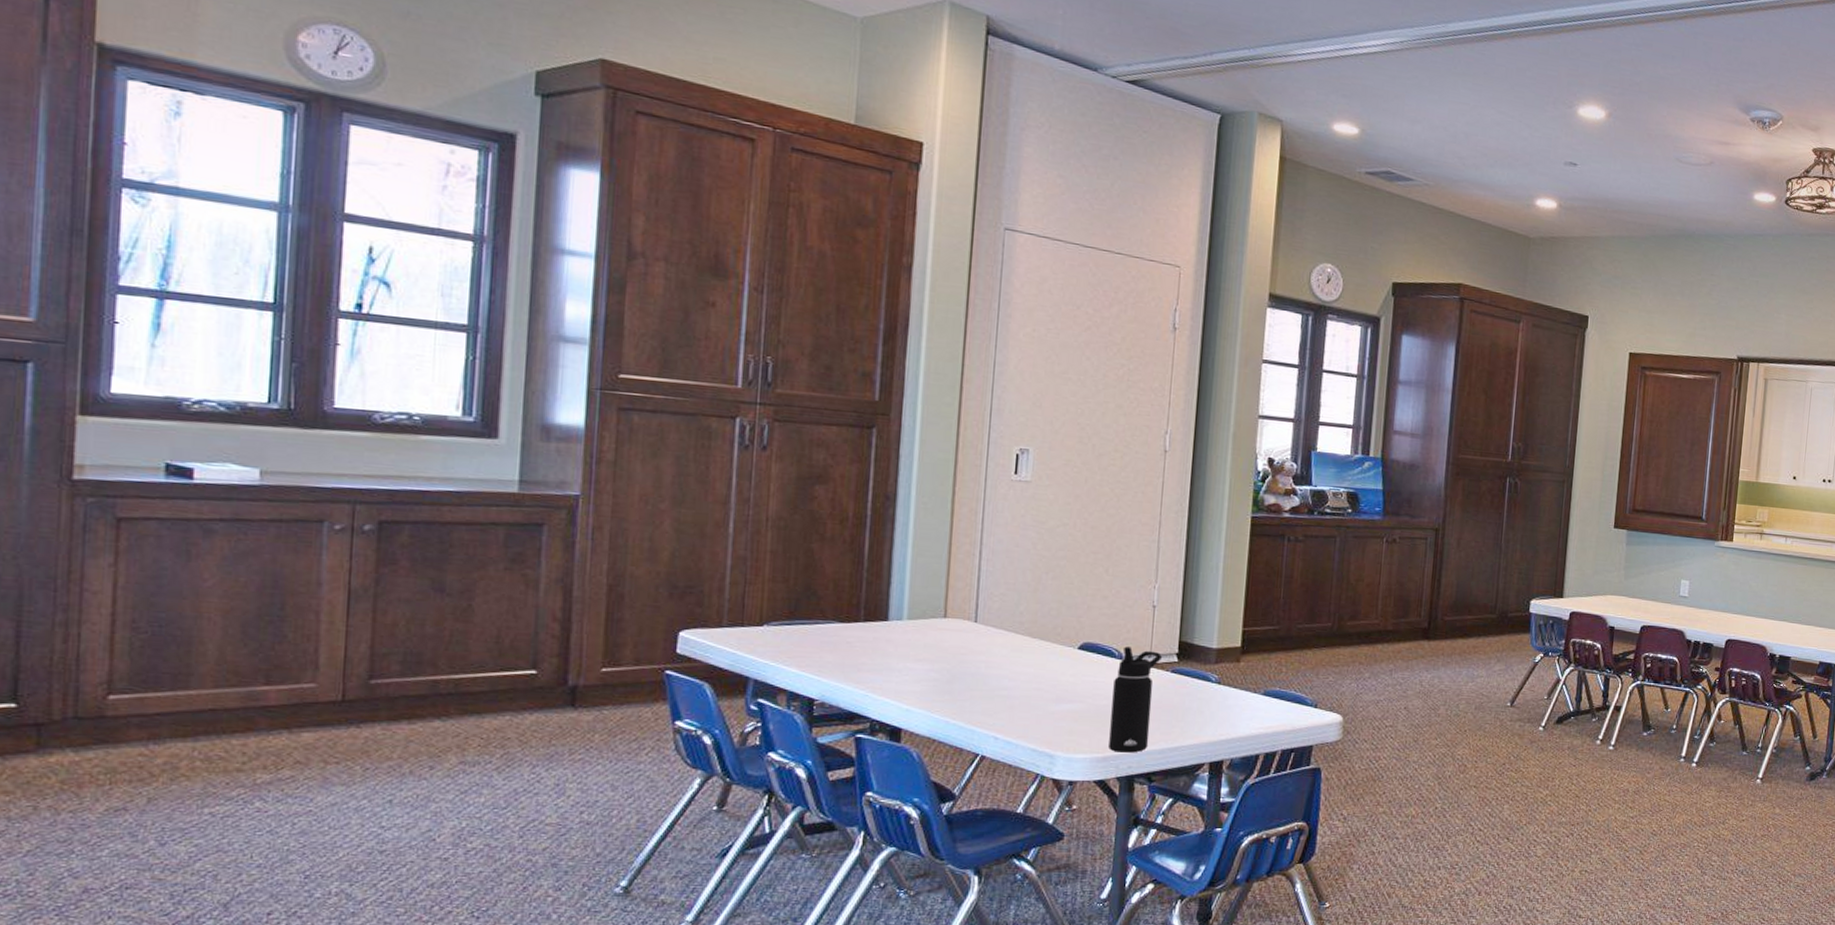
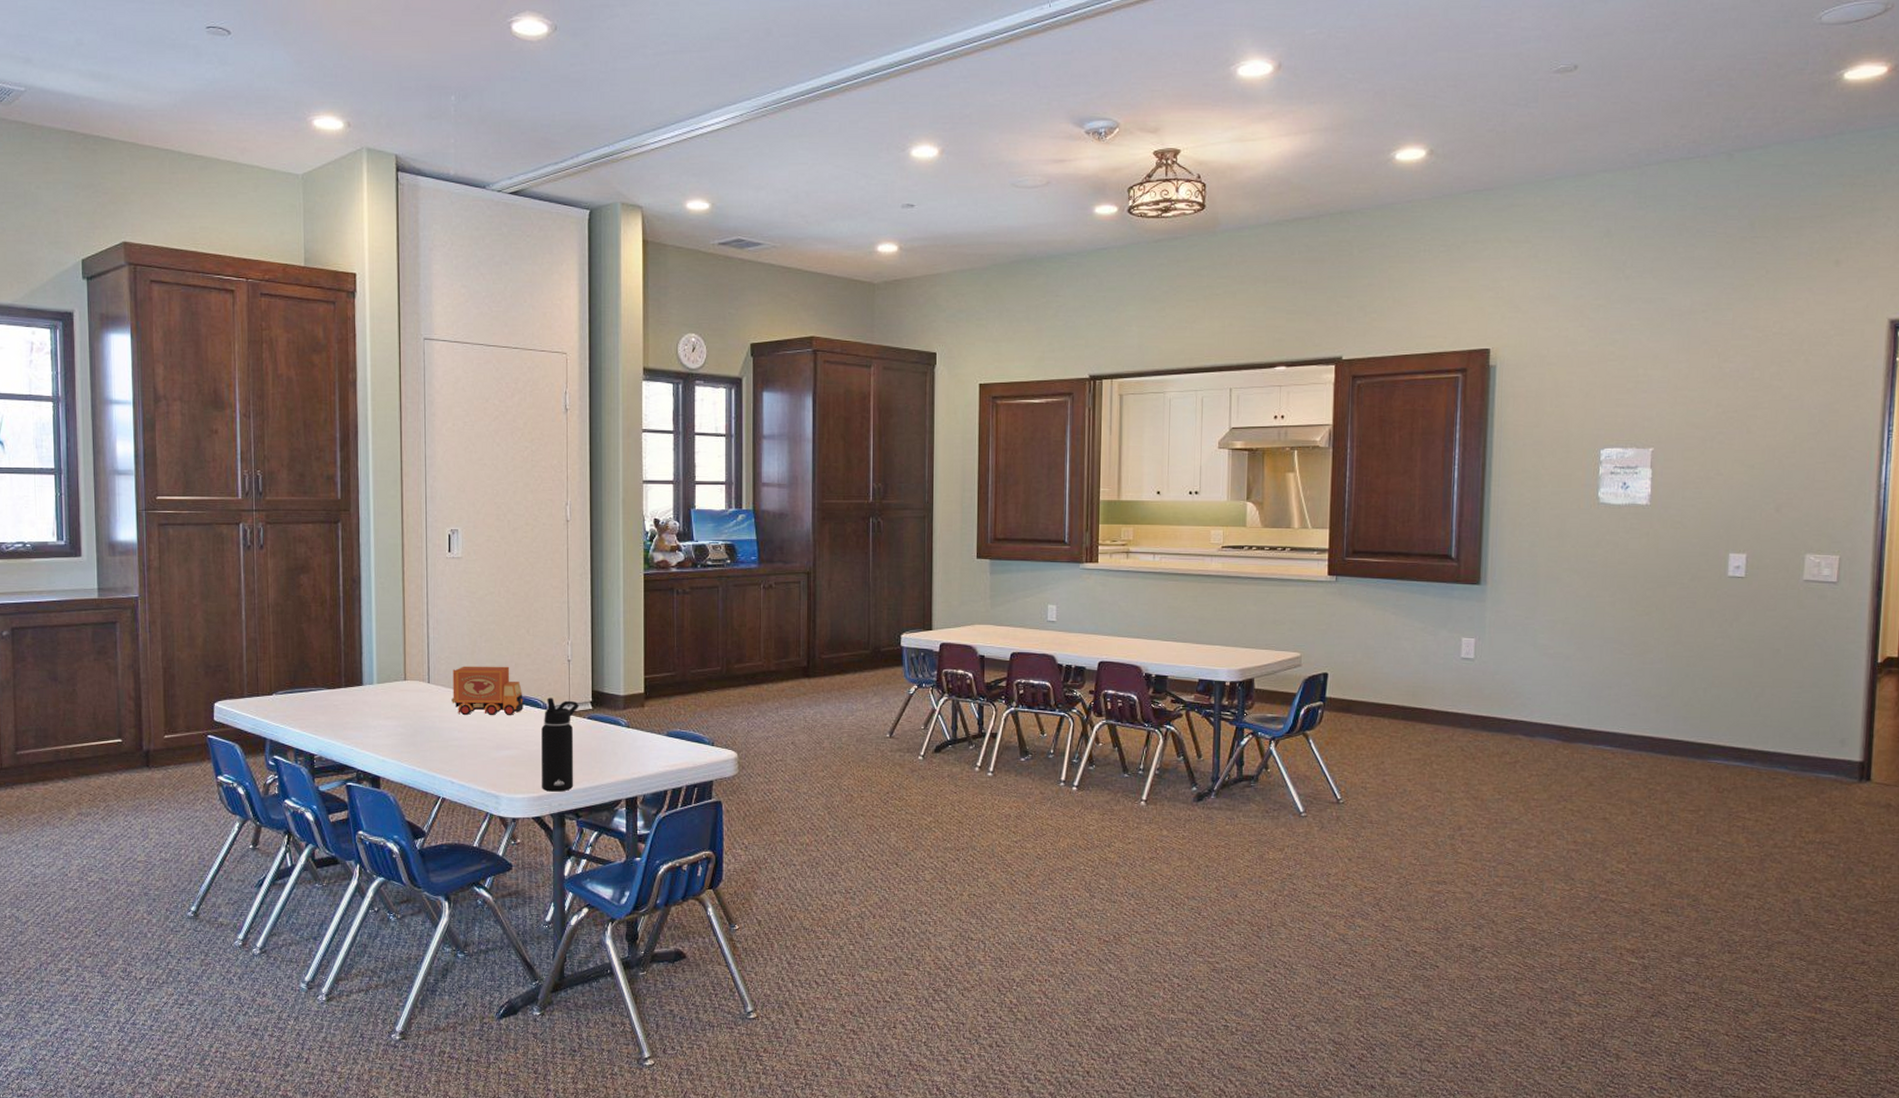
toy truck: none [1003,605,1094,664] -> present [451,666,523,716]

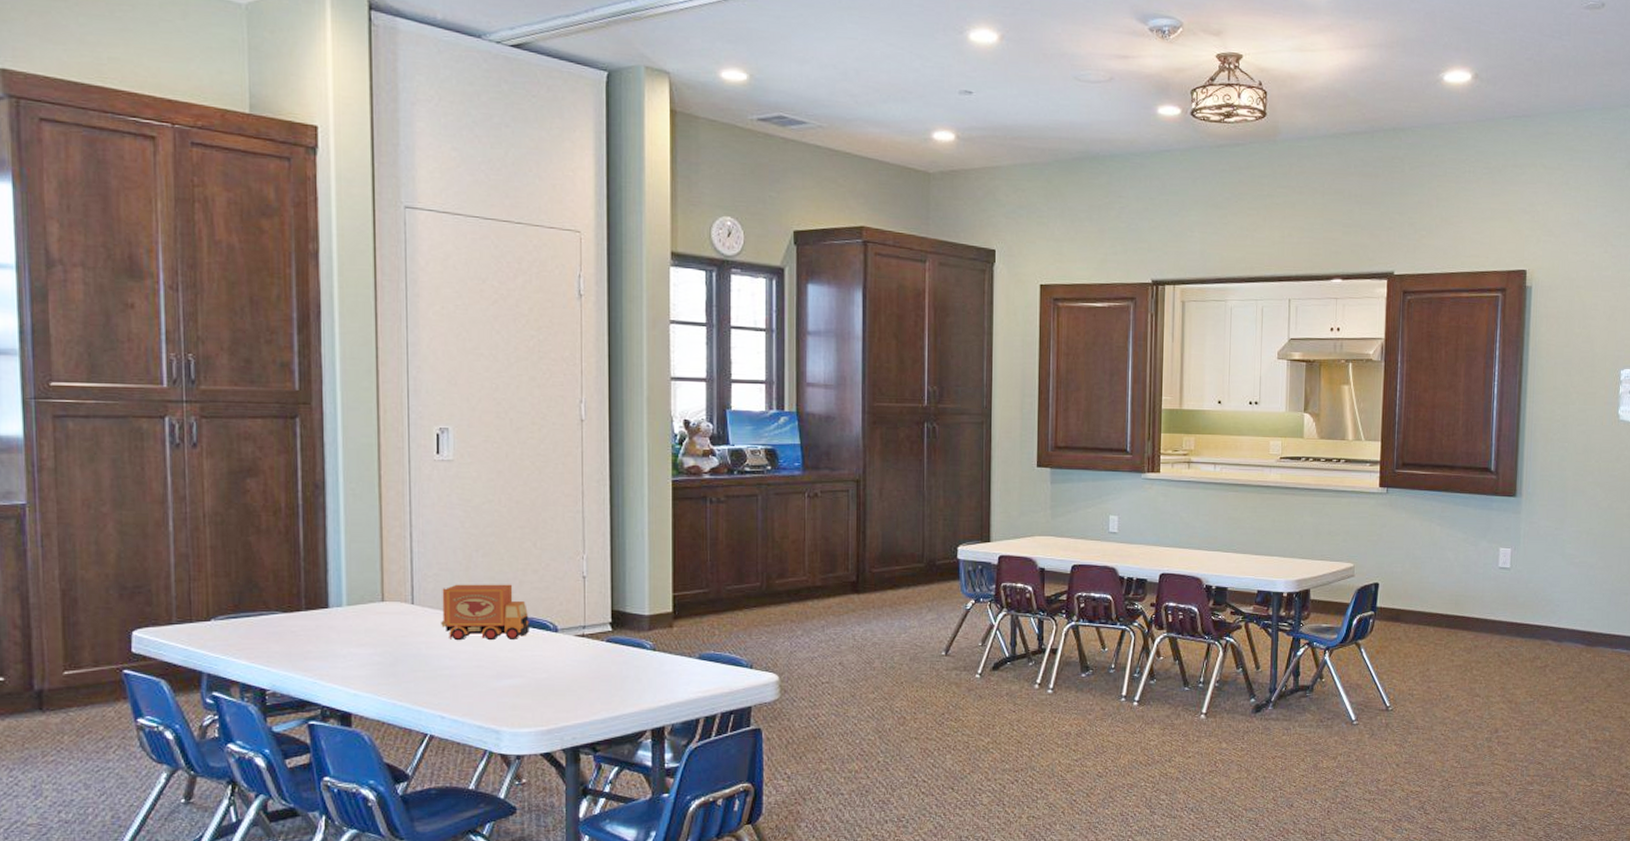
water bottle: present [541,698,580,792] -> none [551,619,597,724]

